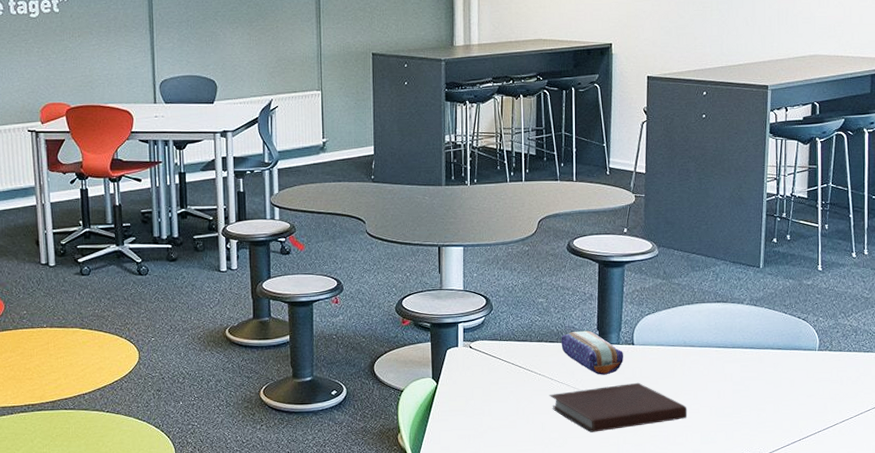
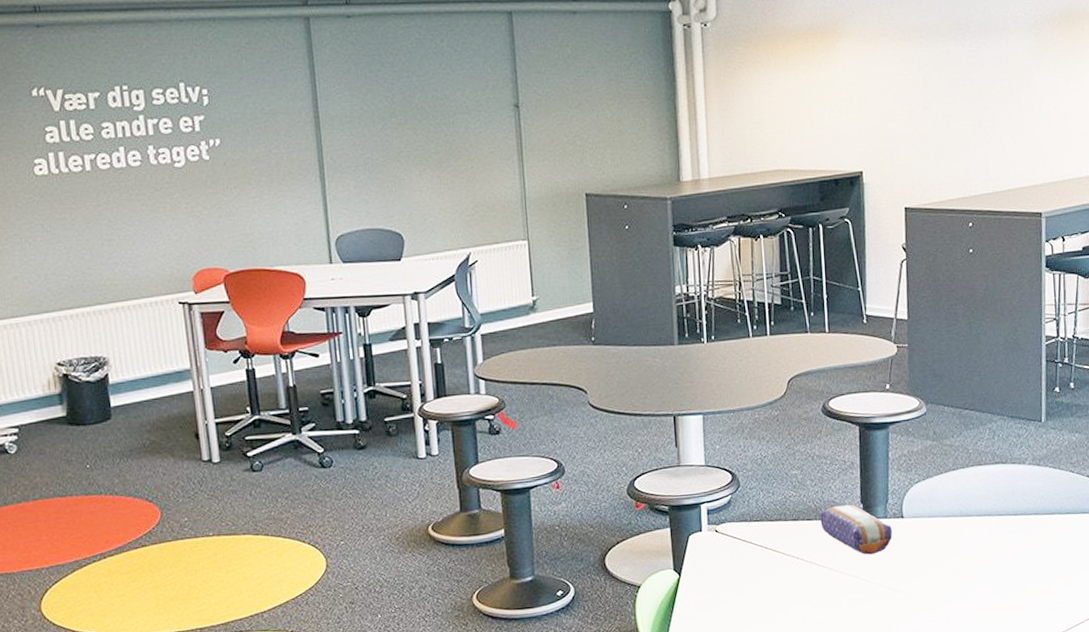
notebook: present [549,382,688,433] -> none [809,560,968,622]

